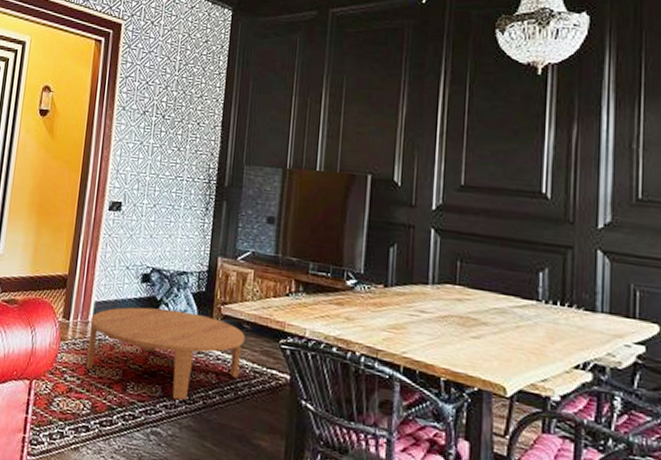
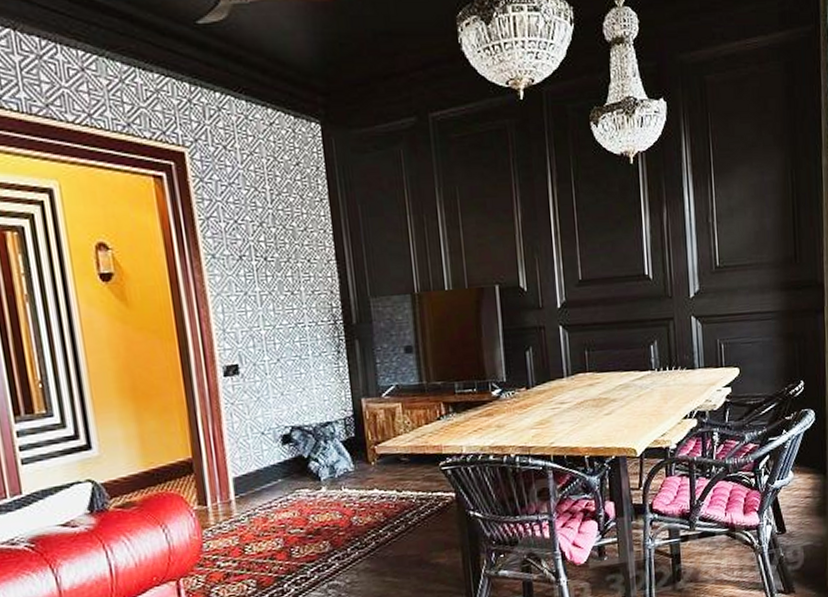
coffee table: present [86,307,245,400] -> none [232,460,406,549]

